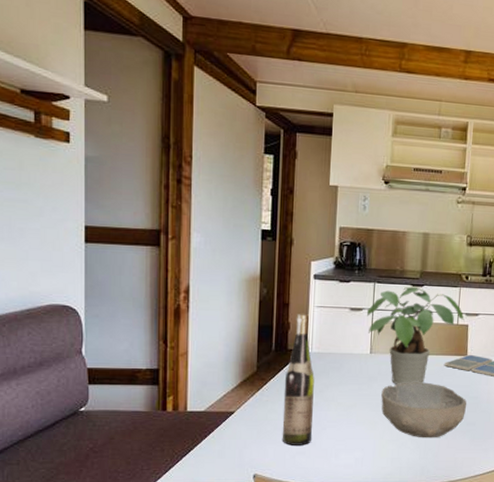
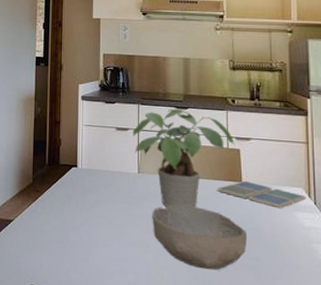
wine bottle: present [283,313,315,445] -> none [56,130,85,261]

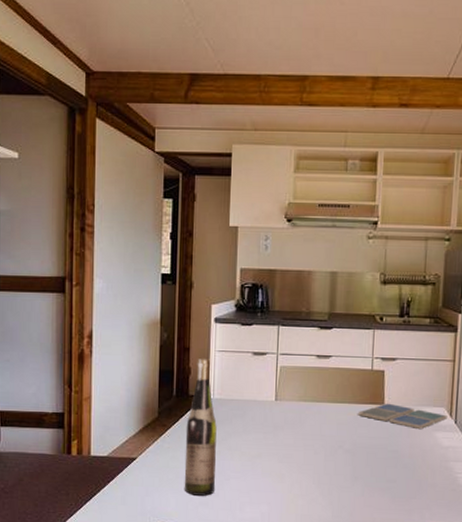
wine bottle: none [56,130,85,261] -> present [184,357,217,496]
potted plant: present [133,109,235,208] -> none [271,329,380,435]
bowl: present [152,205,248,270] -> none [288,432,386,495]

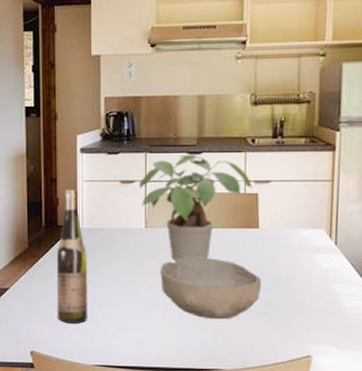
potted plant: none [271,329,380,435] -> present [140,154,253,261]
bowl: none [288,432,386,495] -> present [160,258,262,320]
drink coaster: present [358,403,447,430] -> none [232,226,327,252]

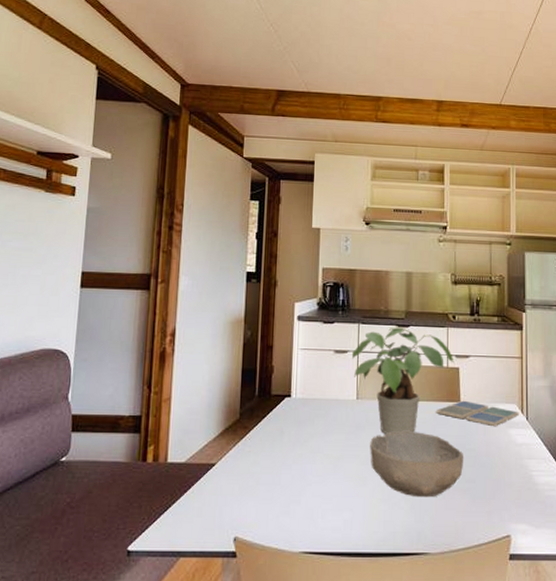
wine bottle: present [56,188,87,323] -> none [265,356,299,504]
drink coaster: none [232,226,327,252] -> present [436,400,519,427]

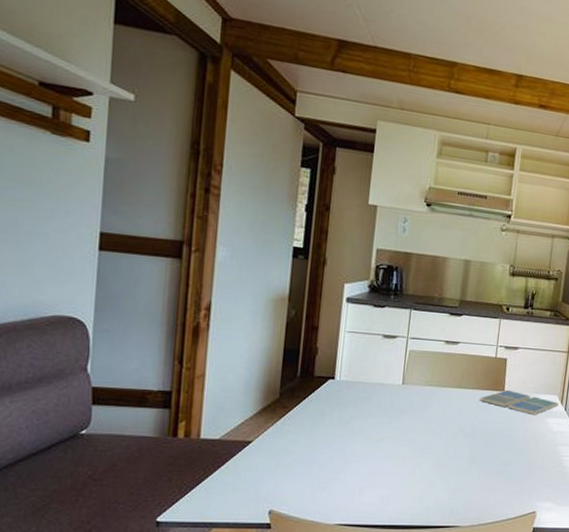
potted plant: present [352,327,454,435] -> none [401,315,503,419]
bowl: present [370,431,464,498] -> none [411,416,502,478]

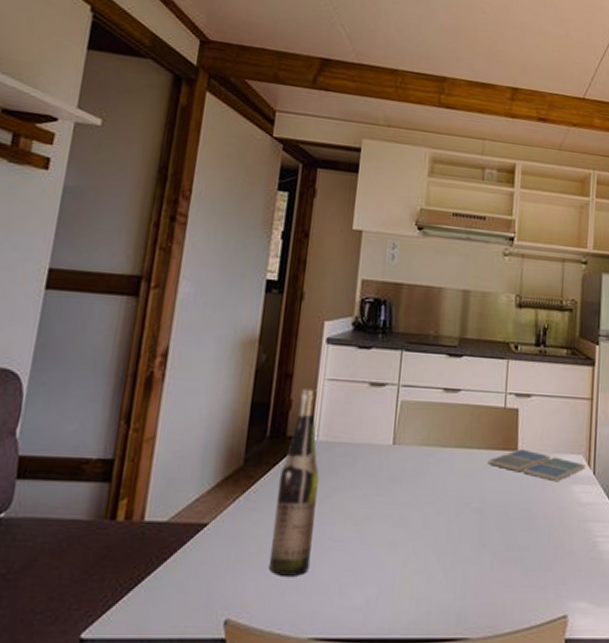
wine bottle: none [303,337,342,480] -> present [269,387,319,576]

